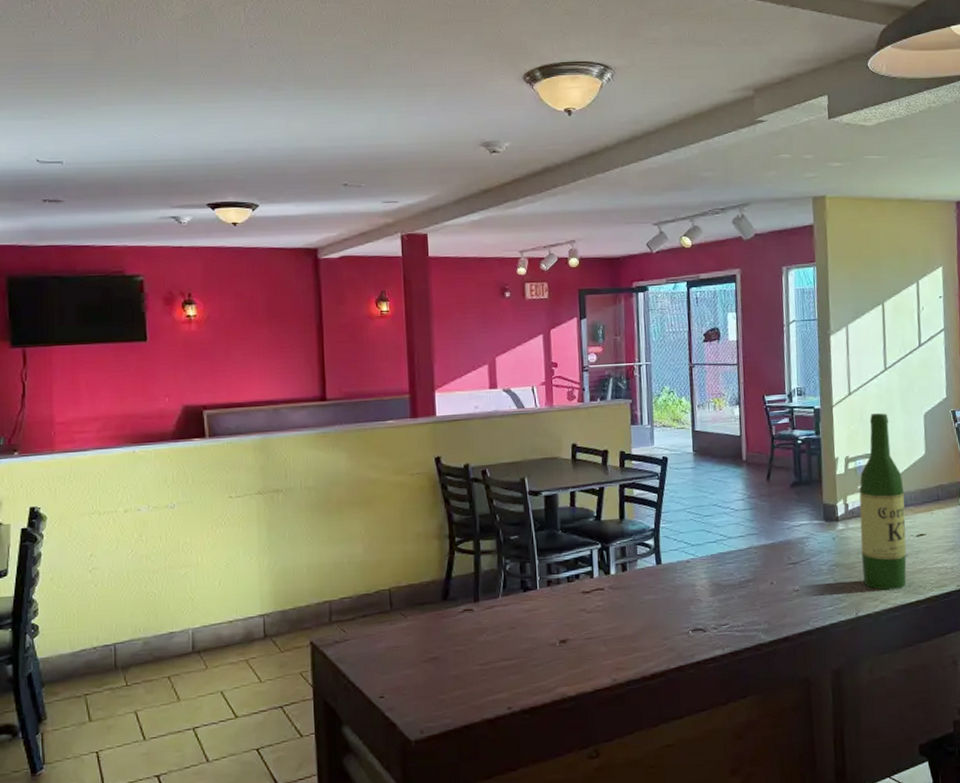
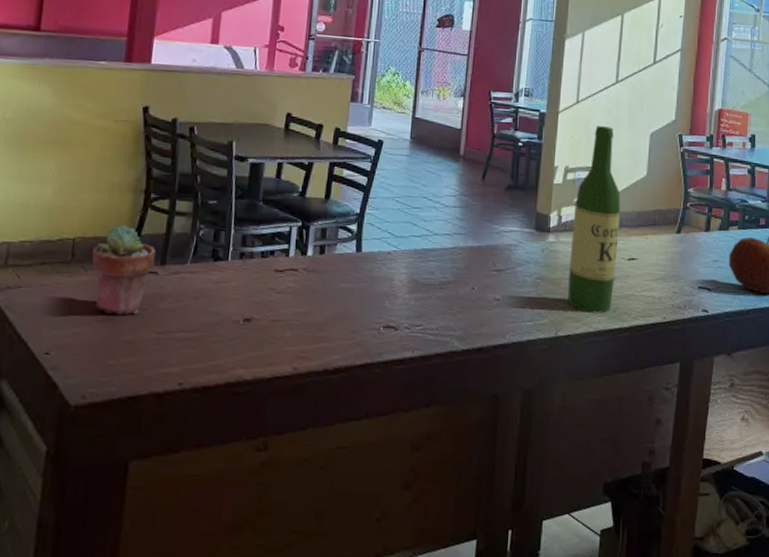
potted succulent: none [409,570,469,654] -> present [92,225,156,315]

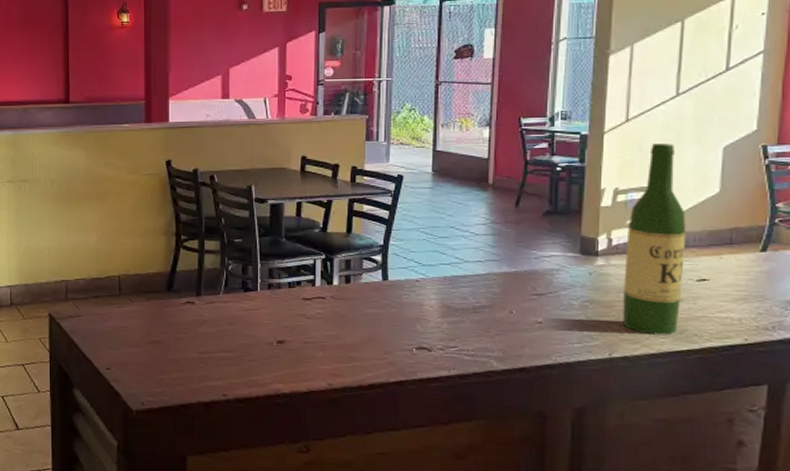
potted succulent: present [92,225,156,315] -> none [136,263,191,338]

